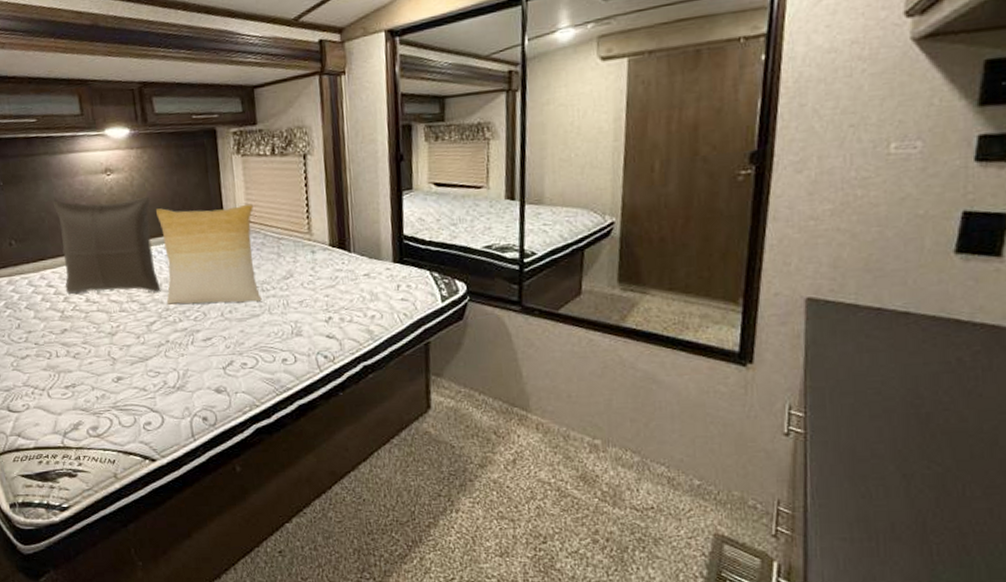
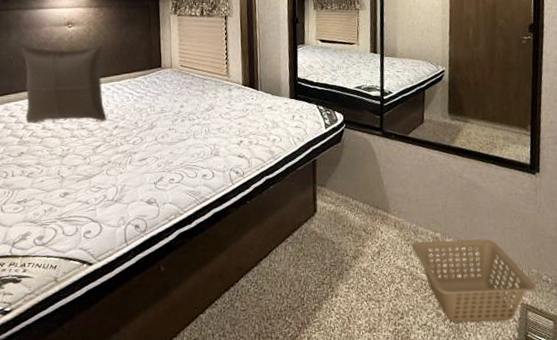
pillow: present [155,204,262,305] -> none [106,52,189,131]
laundry basket: none [559,449,739,555] -> present [411,239,537,323]

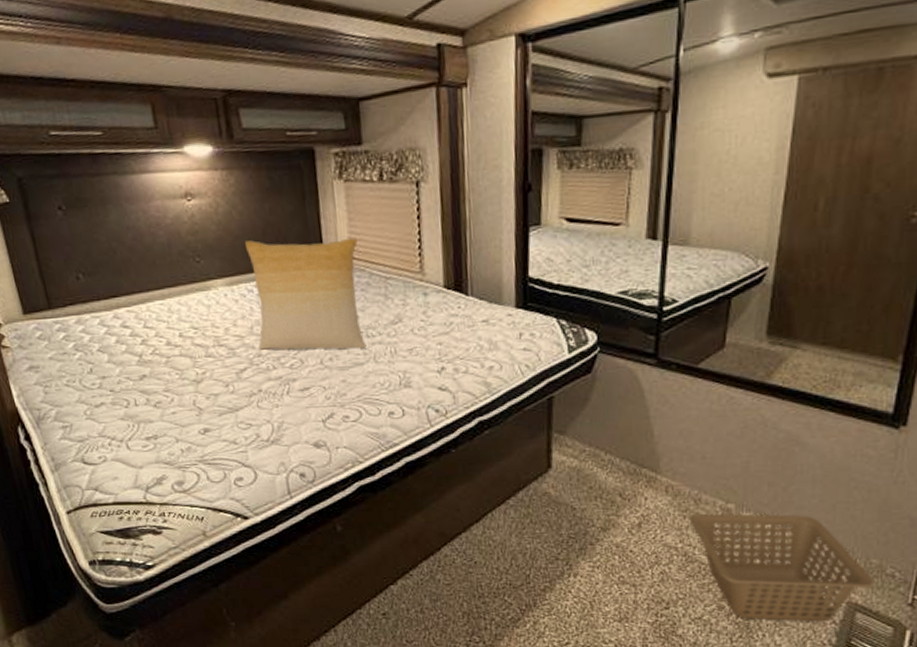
pillow: present [21,44,107,123] -> none [124,226,252,336]
pillow: none [106,52,189,131] -> present [244,237,367,350]

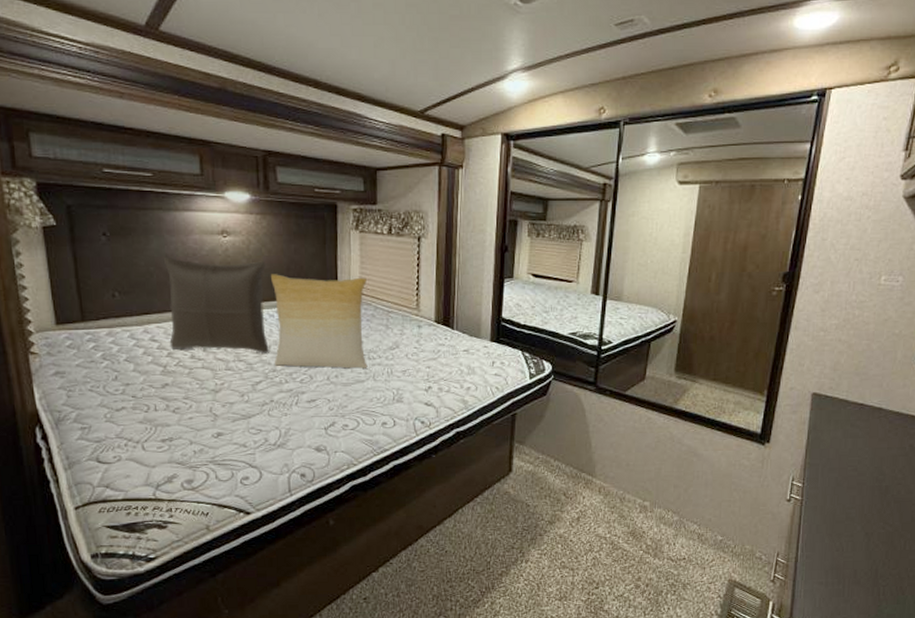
pillow: none [124,226,252,336] -> present [163,256,269,353]
laundry basket: present [689,513,875,622] -> none [616,509,748,597]

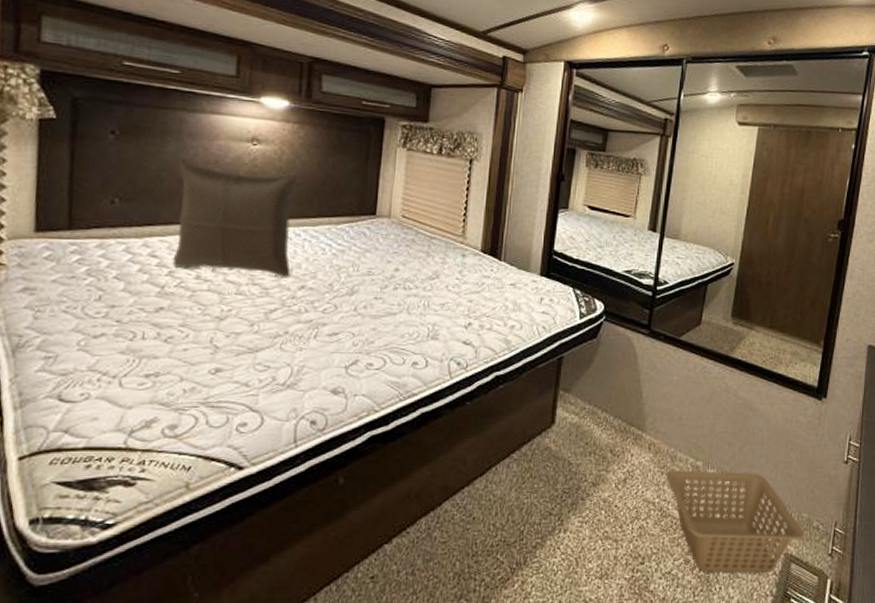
pillow: present [270,274,368,369] -> none [294,189,410,299]
laundry basket: none [616,509,748,597] -> present [666,470,805,574]

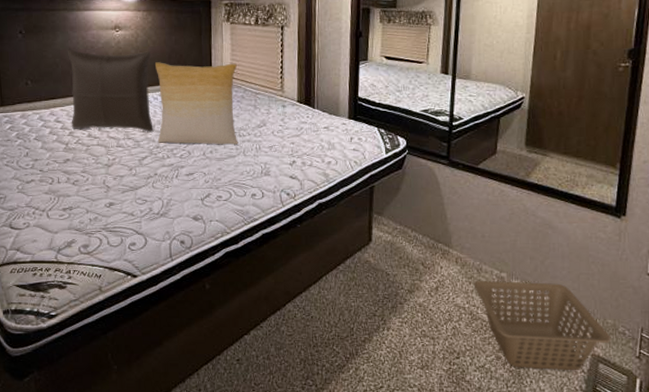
pillow: none [294,189,410,299] -> present [154,62,238,145]

